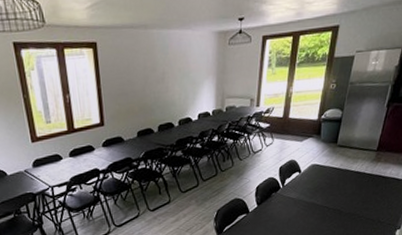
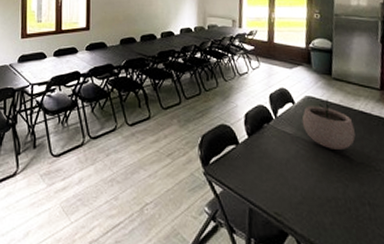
plant pot: none [305,164,348,206] -> present [301,99,356,150]

